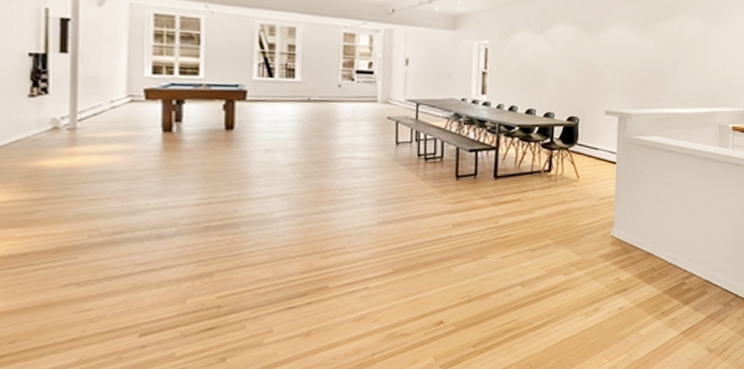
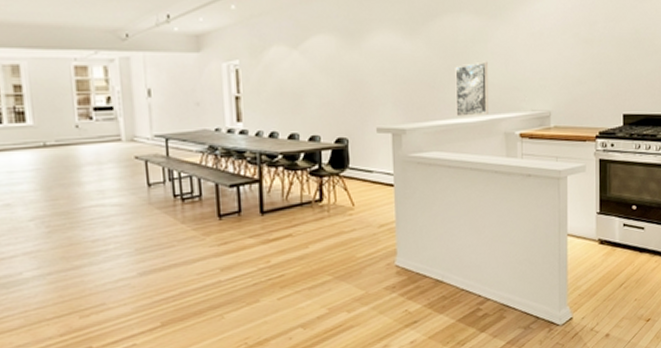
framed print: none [677,60,708,108] -> present [455,61,488,117]

